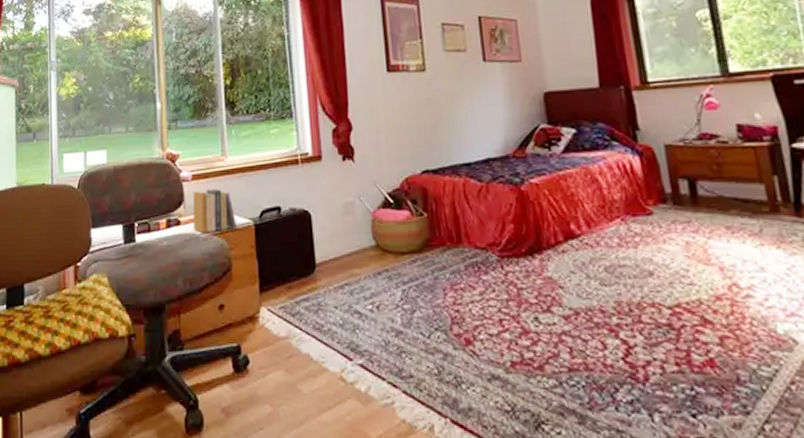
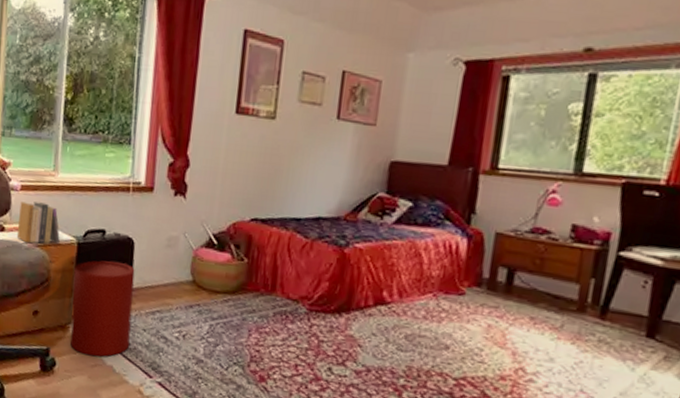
trash can: none [255,237,323,346] -> present [69,260,135,357]

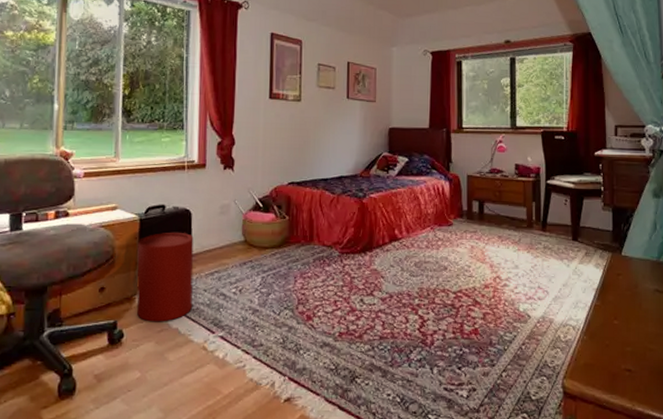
books: present [16,201,61,245] -> none [81,186,124,225]

